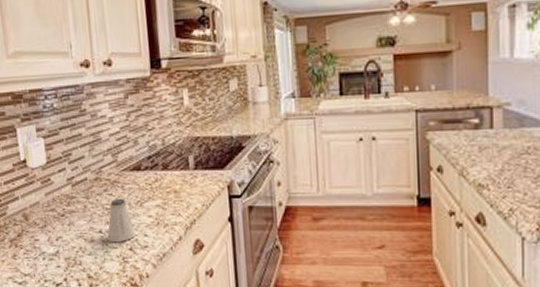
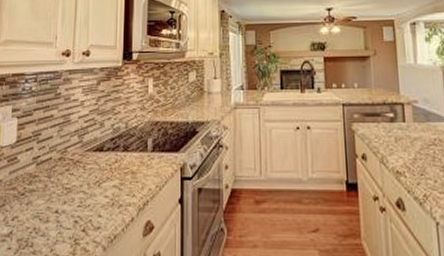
saltshaker: present [107,198,136,243] -> none [62,178,91,224]

